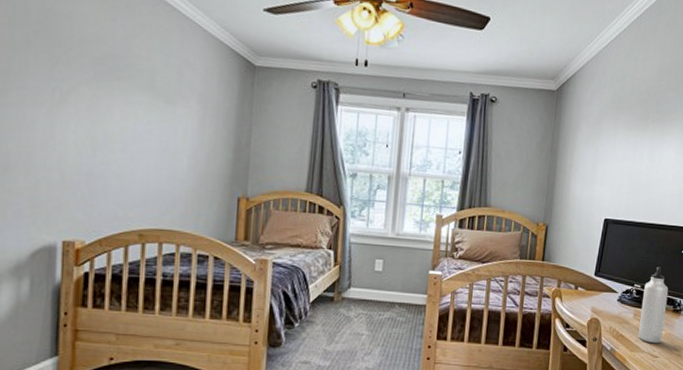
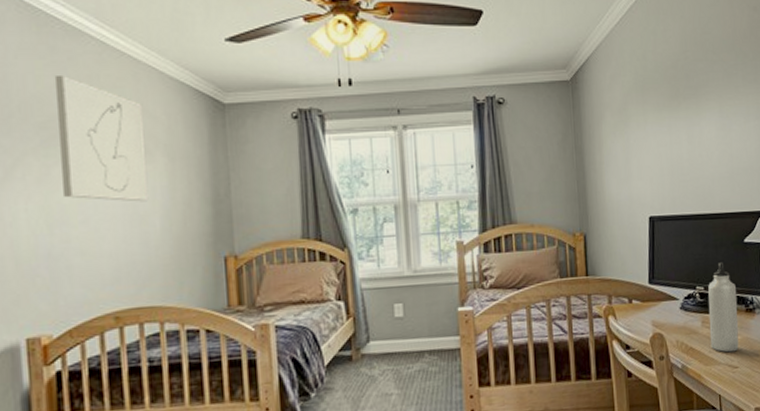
wall art: none [109,19,186,141] -> present [54,74,149,202]

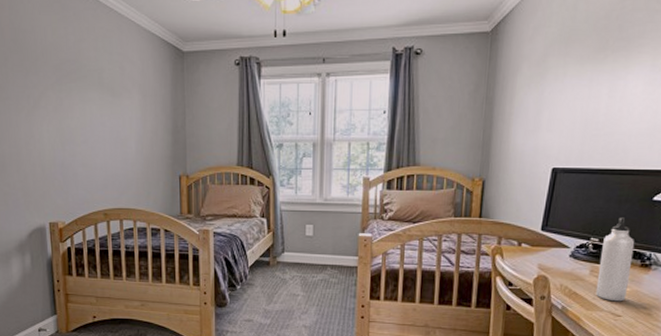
wall art: present [54,74,149,202] -> none [64,27,128,129]

